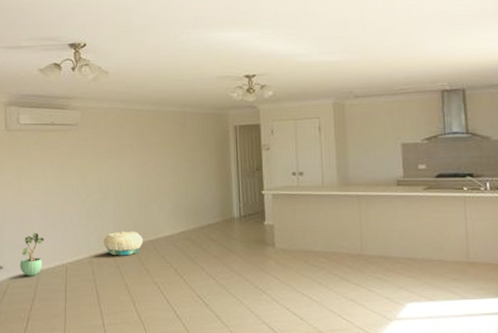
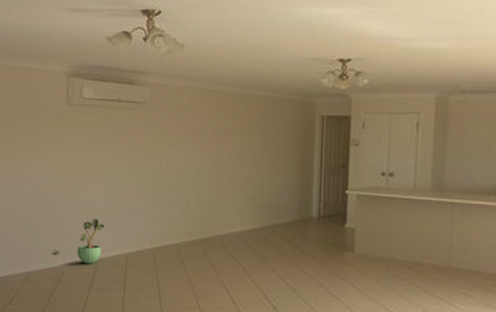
basket: present [103,231,144,256] -> none [167,223,212,250]

